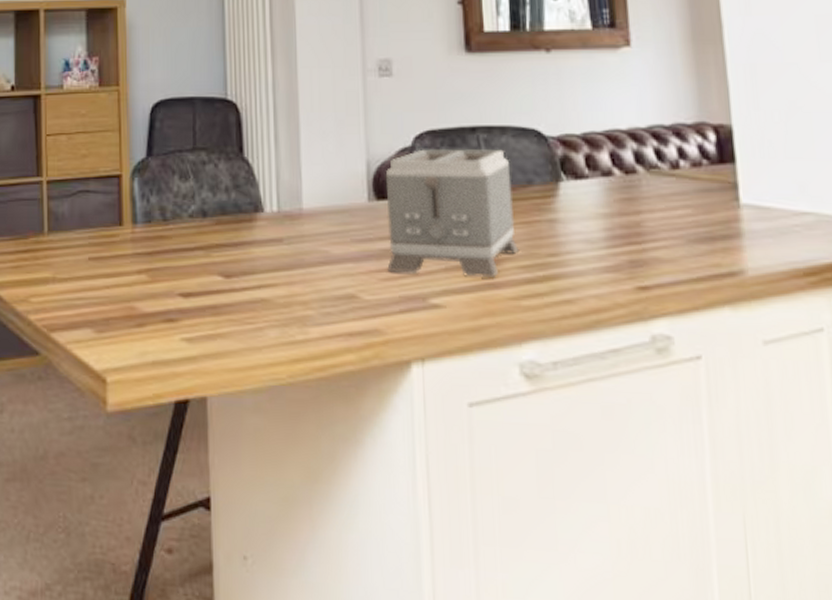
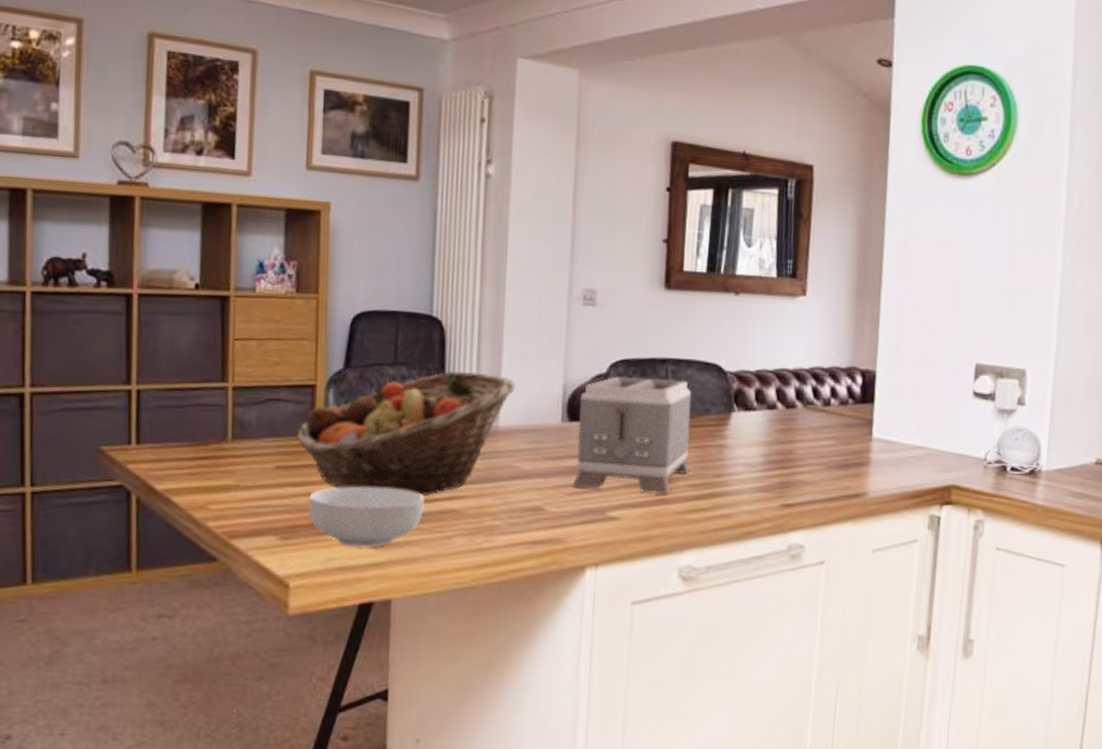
fruit basket: none [106,153,316,285] -> present [297,371,516,497]
cereal bowl: none [120,276,233,341] -> present [308,486,424,548]

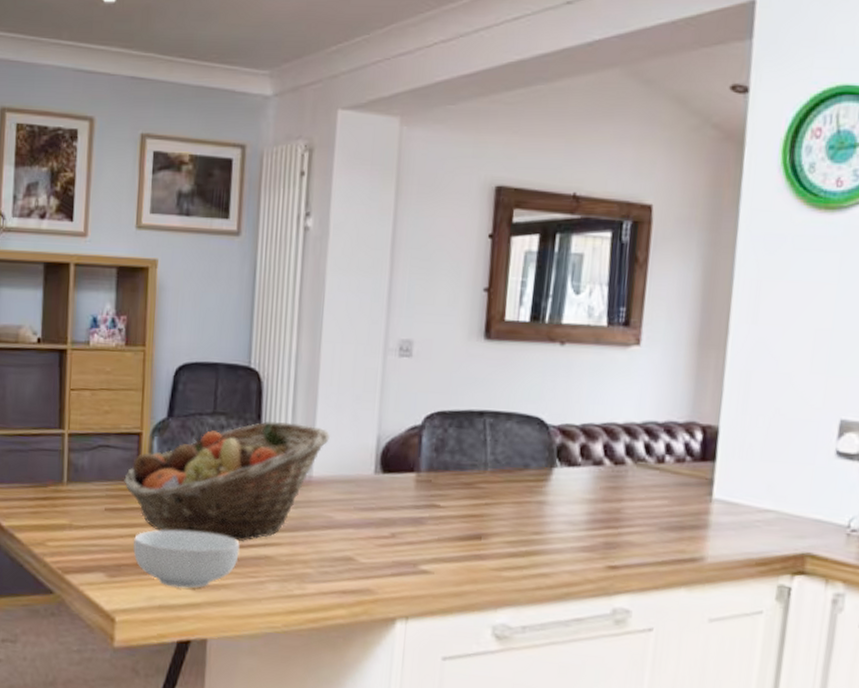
toaster: present [573,376,692,495] -> none [384,428,511,550]

